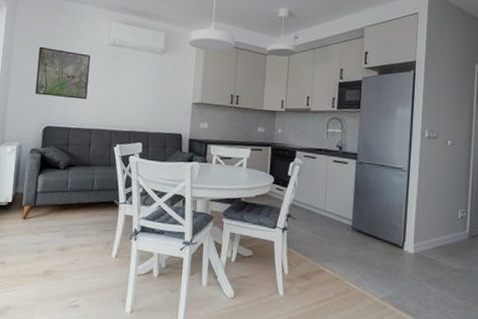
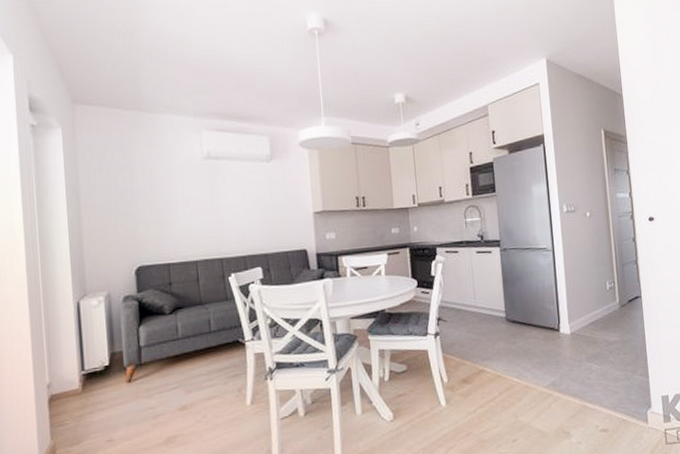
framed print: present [35,46,91,100] -> none [114,171,185,230]

